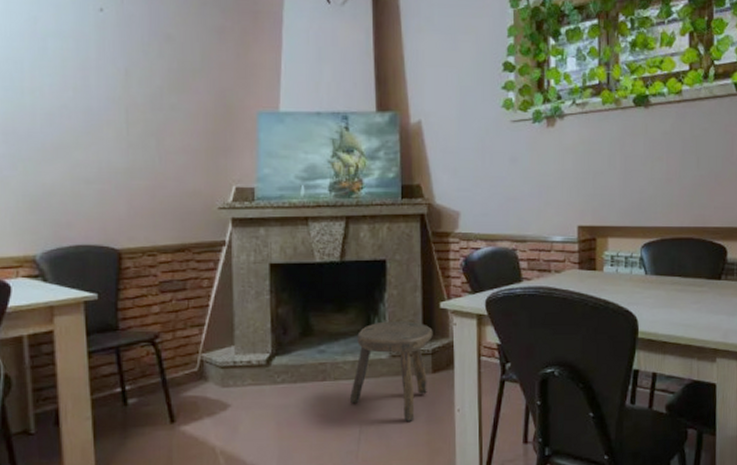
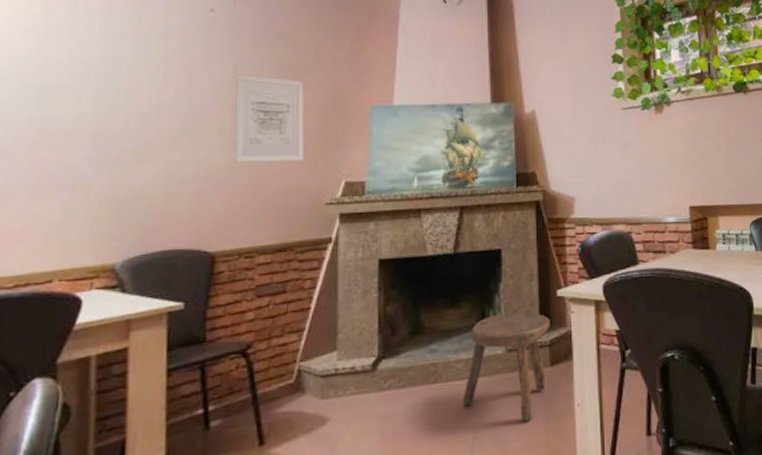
wall art: none [127,76,196,165] -> present [234,74,305,162]

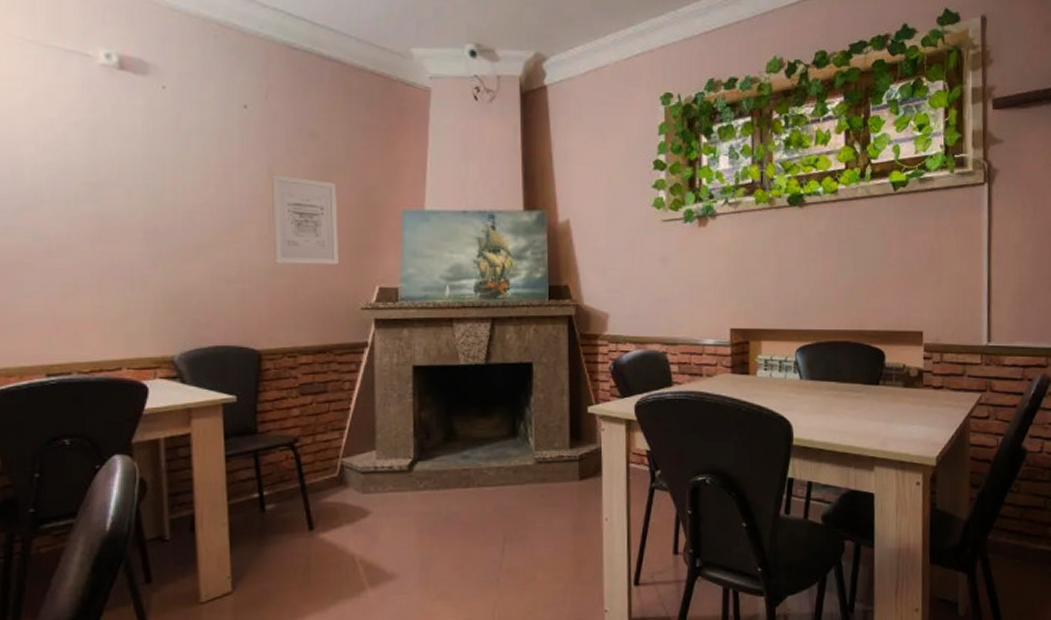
stool: present [462,312,550,422] -> none [493,426,580,530]

